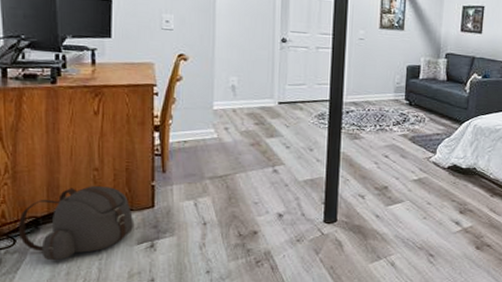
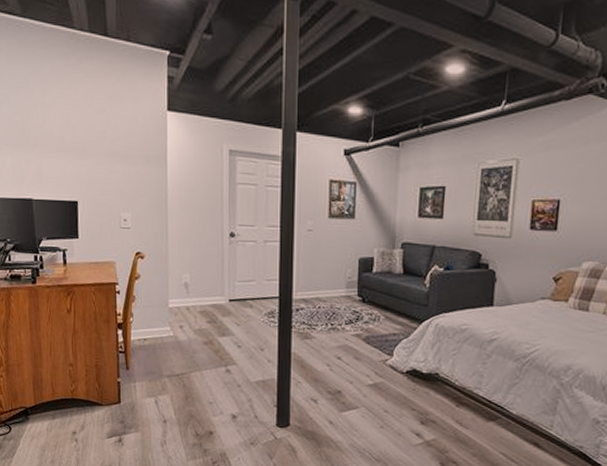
backpack: present [19,186,135,261] -> none [13,380,105,449]

